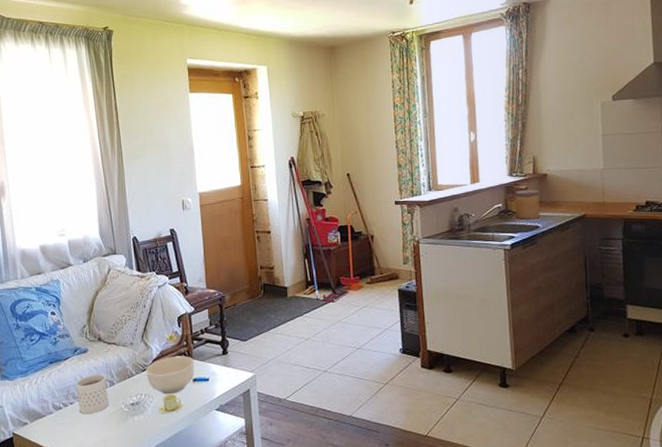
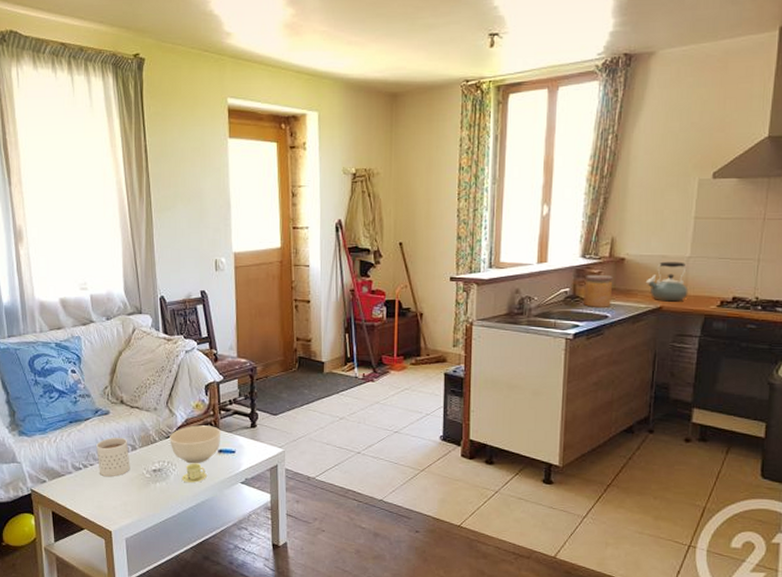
kettle: none [568,173,607,210] -> present [645,261,689,302]

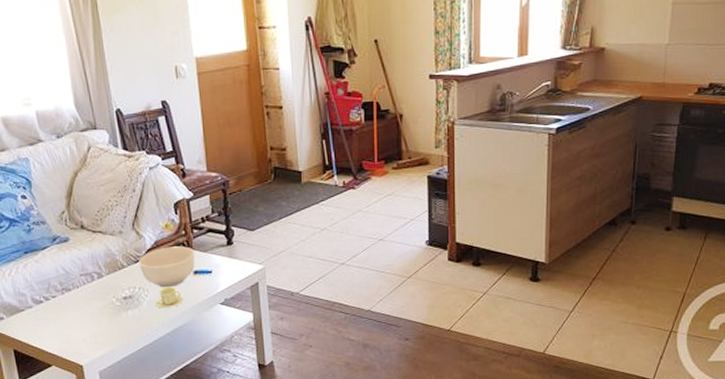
mug: present [96,437,130,477] -> none [57,265,98,309]
jar: present [583,274,614,307] -> none [565,65,594,100]
kettle: present [645,261,689,302] -> none [625,49,667,91]

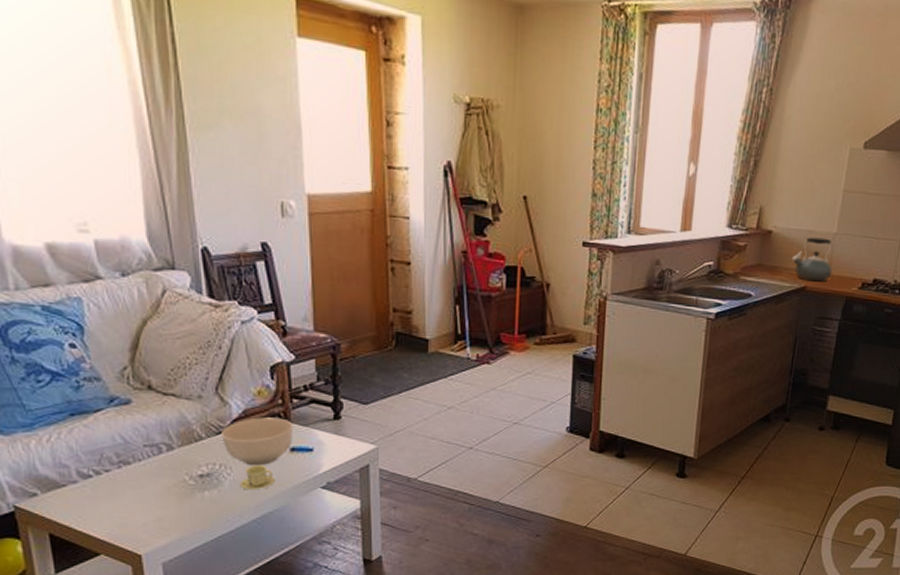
kettle: none [625,49,667,91] -> present [791,237,833,282]

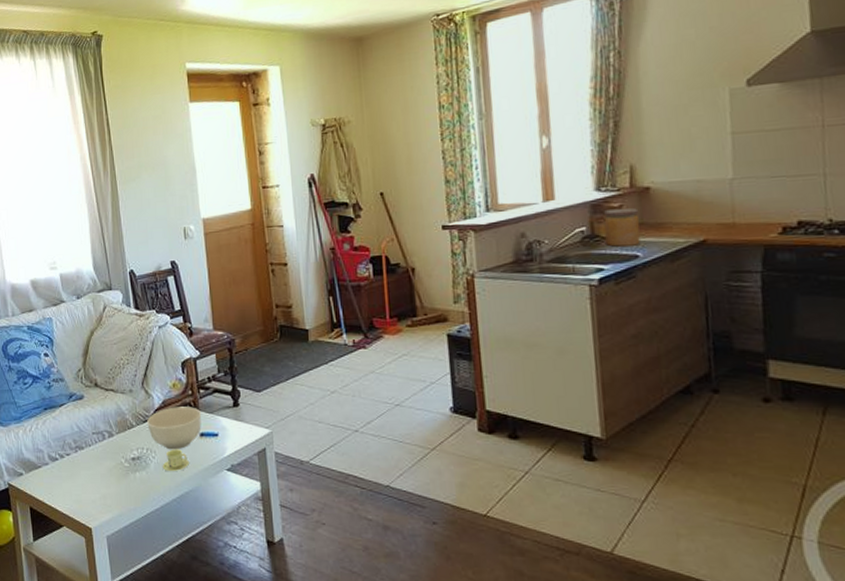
jar: none [727,247,760,285] -> present [603,208,641,247]
kettle: present [791,237,833,282] -> none [680,185,738,234]

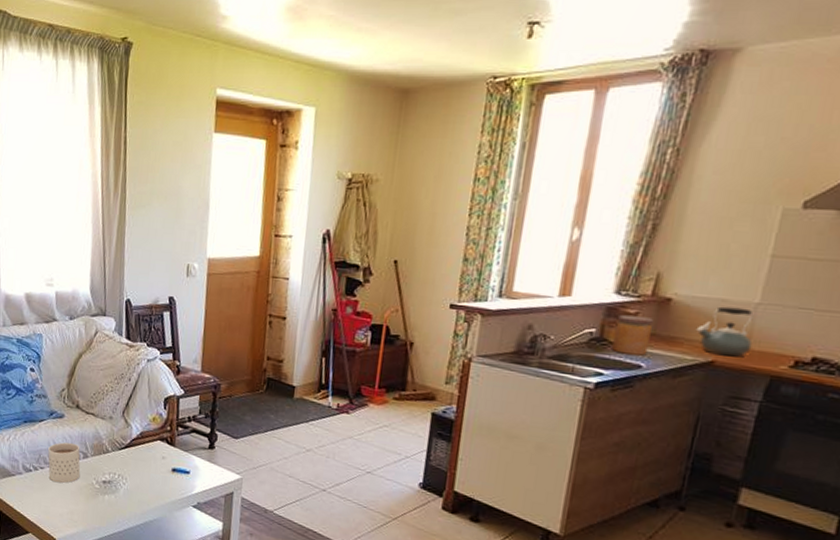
mug: none [72,423,108,468] -> present [48,442,81,483]
bowl: present [147,407,202,450] -> none [122,439,177,481]
cup and saucer: present [162,449,189,472] -> none [131,478,158,500]
kettle: none [680,185,738,234] -> present [695,306,754,357]

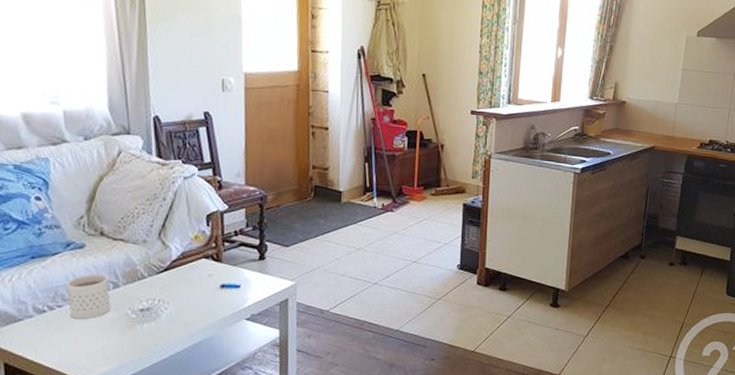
jar: present [612,314,654,356] -> none [590,114,616,145]
kettle: present [695,306,754,357] -> none [642,106,676,143]

